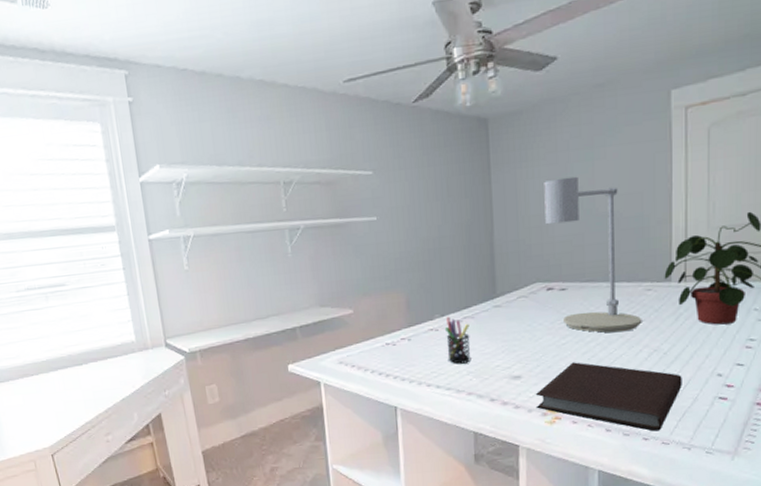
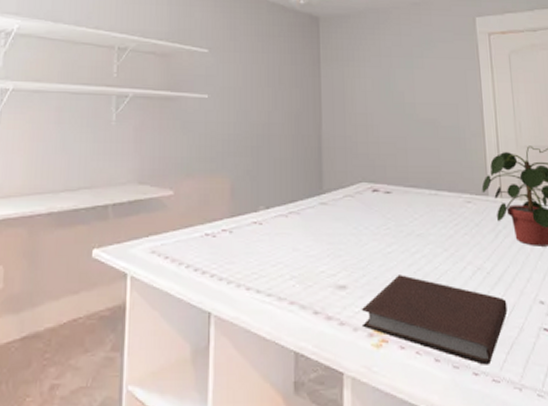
pen holder: present [444,316,471,364] -> none [268,209,295,266]
desk lamp: present [544,176,642,333] -> none [369,81,465,245]

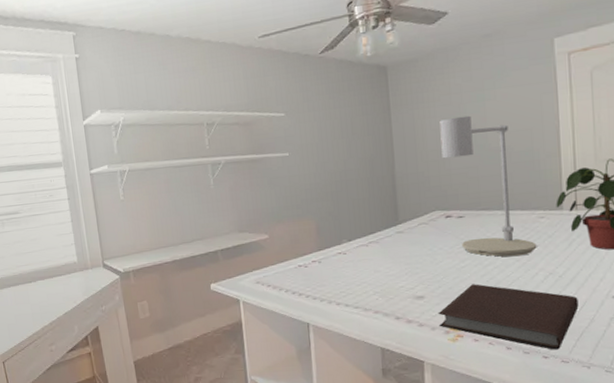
desk lamp: none [369,81,465,245] -> present [439,115,537,257]

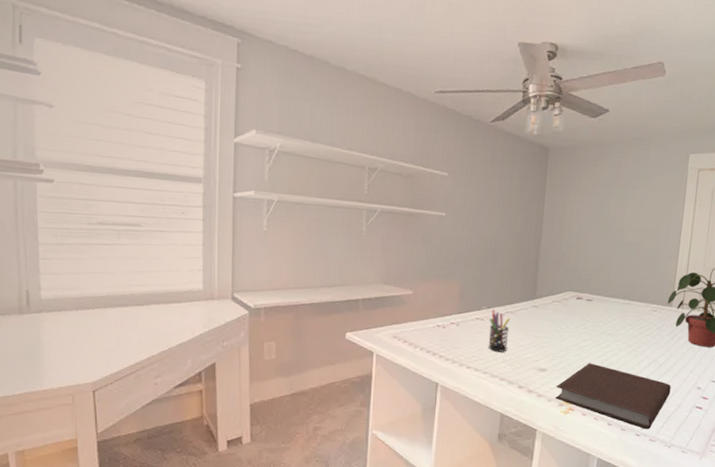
pen holder: none [351,241,377,285] -> present [488,309,510,352]
desk lamp: present [439,115,537,257] -> none [583,207,647,343]

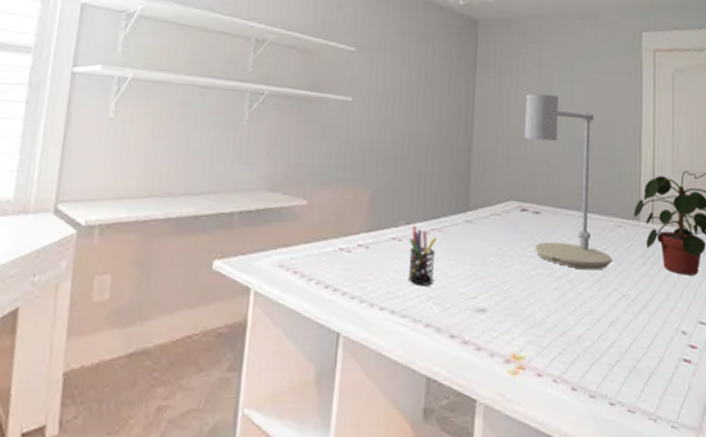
notebook: present [555,363,671,429] -> none [499,299,649,395]
desk lamp: none [583,207,647,343] -> present [525,93,612,270]

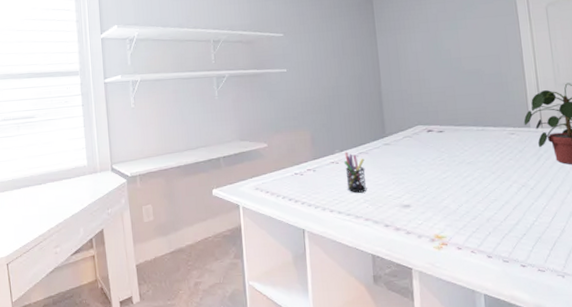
desk lamp: present [525,93,612,270] -> none [419,41,510,170]

